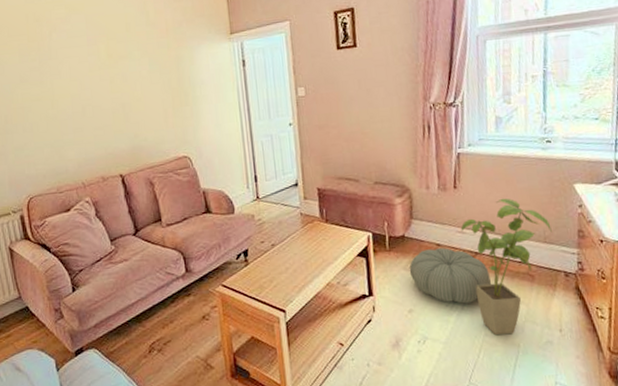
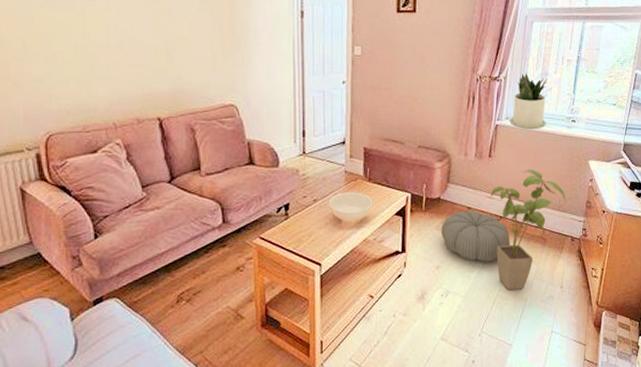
bowl: none [286,234,333,267] -> present [328,192,373,223]
planter: none [471,95,517,156] -> present [508,73,548,130]

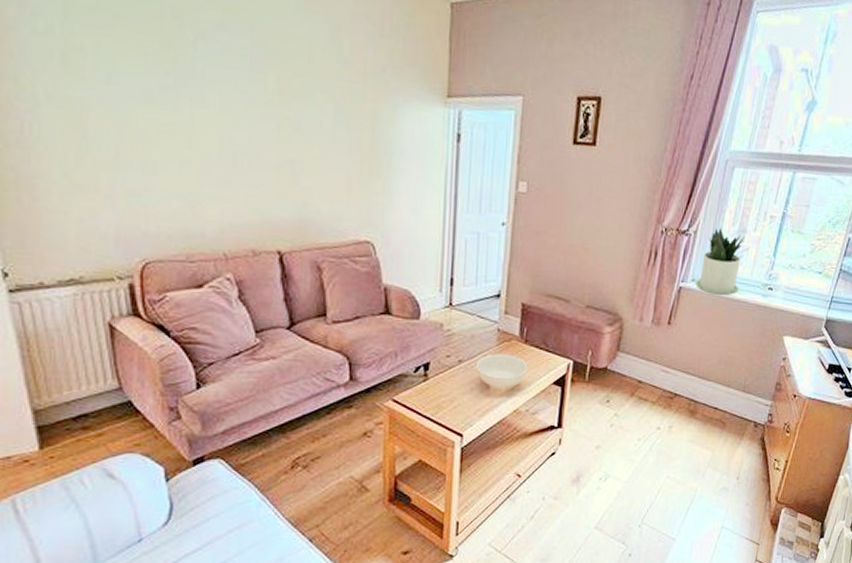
pouf: present [441,211,510,262] -> none [604,385,684,444]
house plant: present [490,169,566,291] -> none [665,341,753,479]

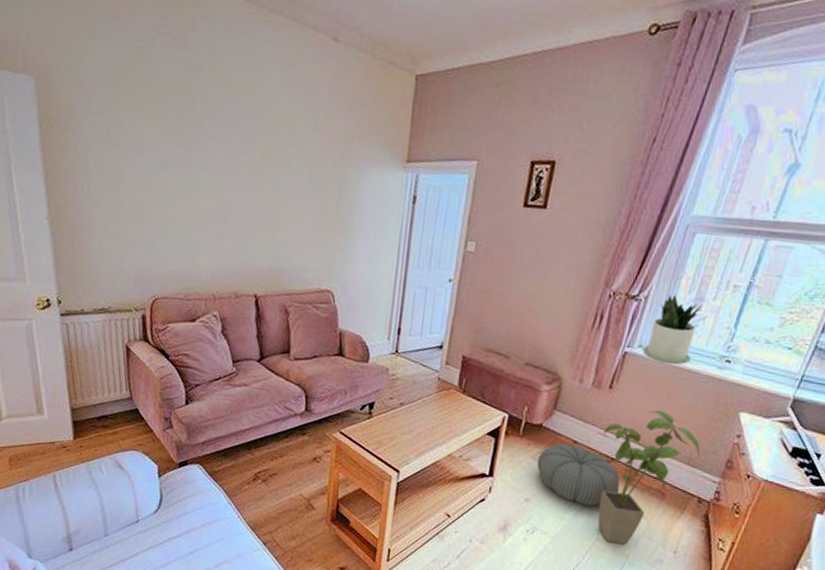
bowl: present [475,354,528,390] -> none [415,400,465,435]
pouf: none [604,385,684,444] -> present [536,443,620,506]
house plant: none [665,341,753,479] -> present [597,409,701,545]

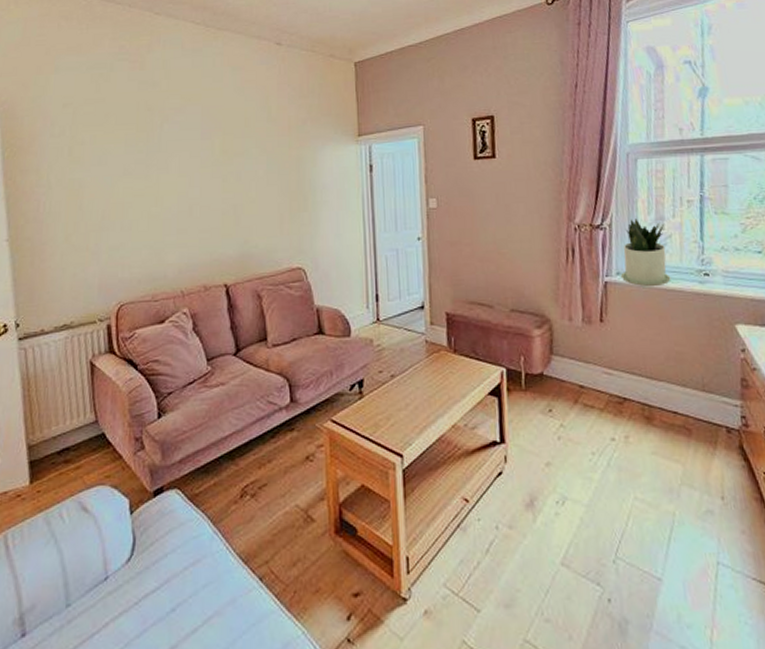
pouf: present [536,443,620,506] -> none [547,390,642,459]
house plant: present [597,409,701,545] -> none [607,336,711,500]

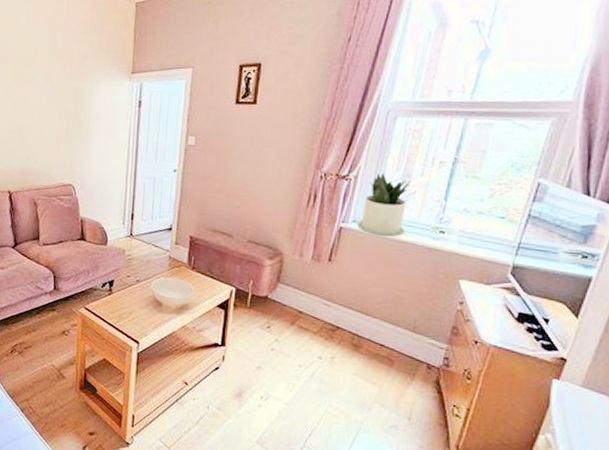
bowl: none [408,366,461,404] -> present [150,277,195,308]

